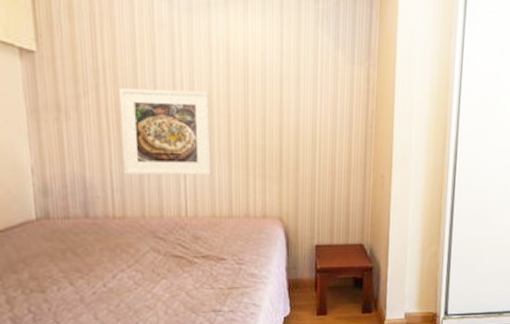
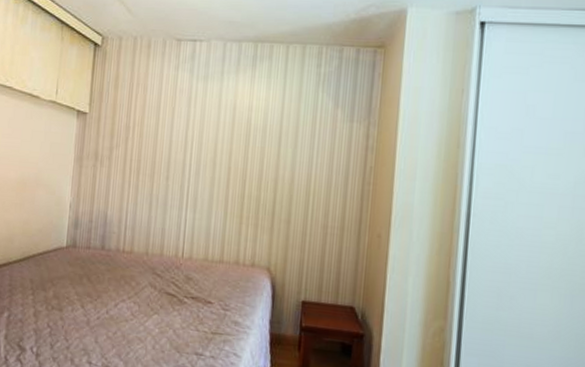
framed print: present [119,88,212,176] -> none [137,142,215,221]

